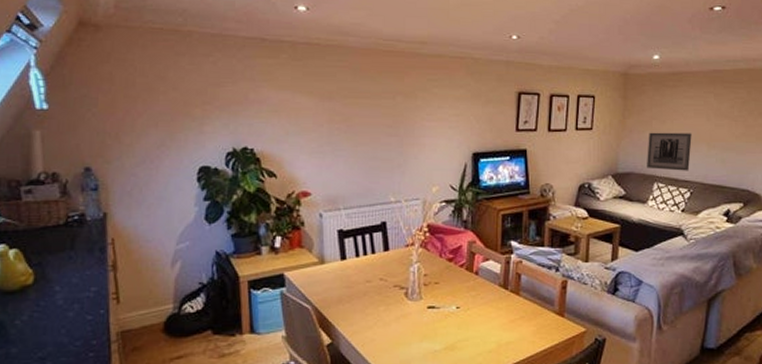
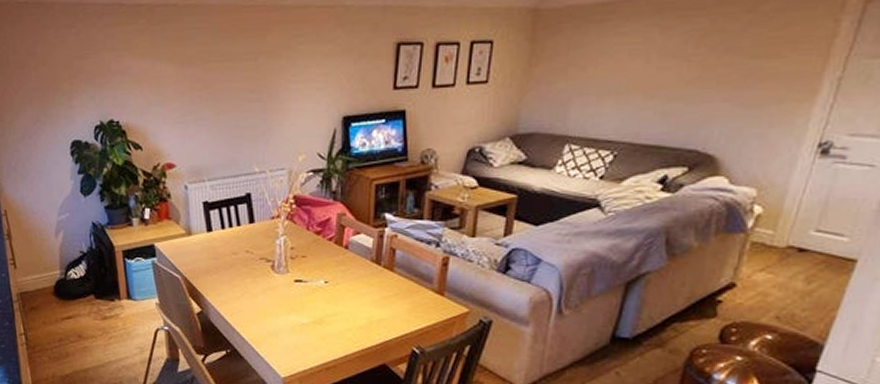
wall art: present [647,132,692,171] -> none [557,80,622,129]

